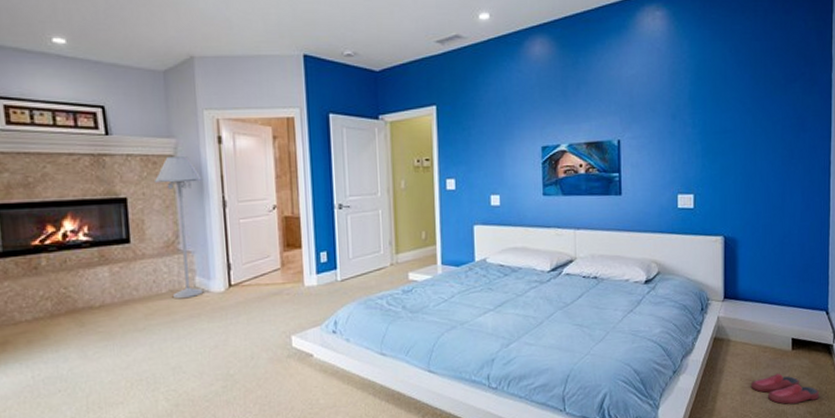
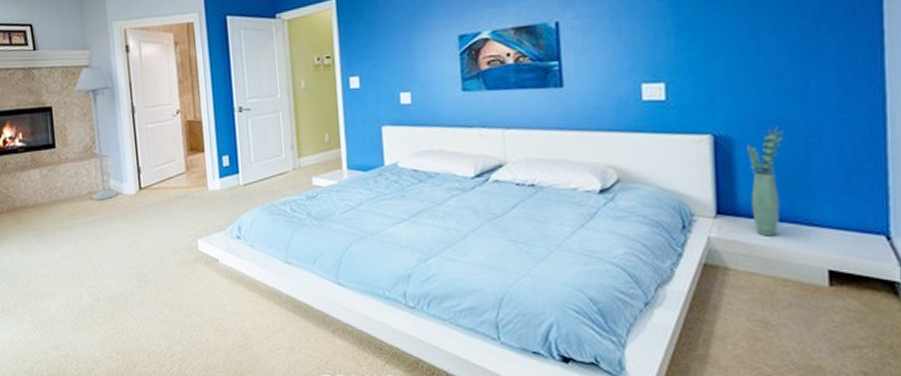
vase: none [744,231,769,315] -> present [745,127,784,237]
slippers: present [750,374,819,405] -> none [763,316,879,360]

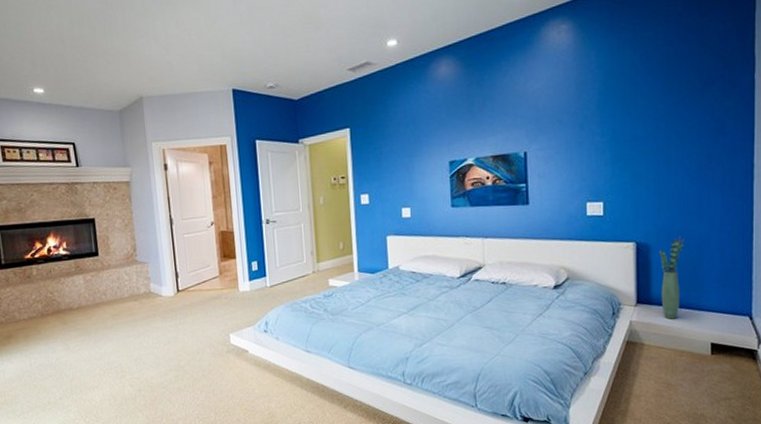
floor lamp: present [74,66,118,201] -> none [116,182,157,302]

